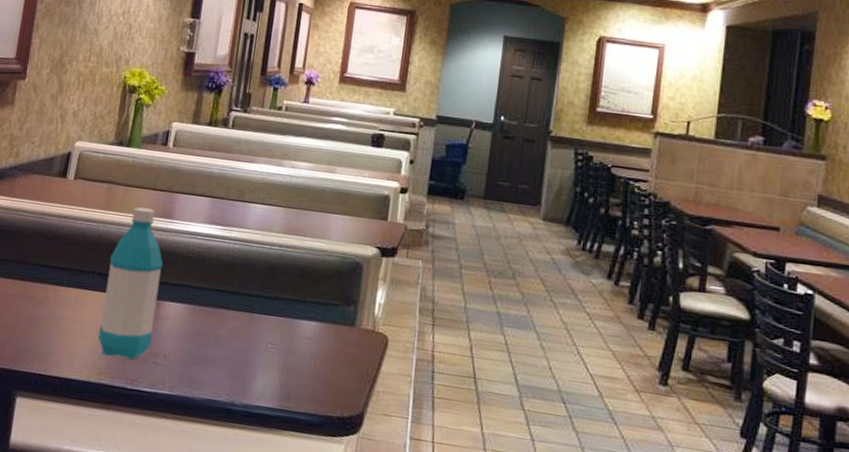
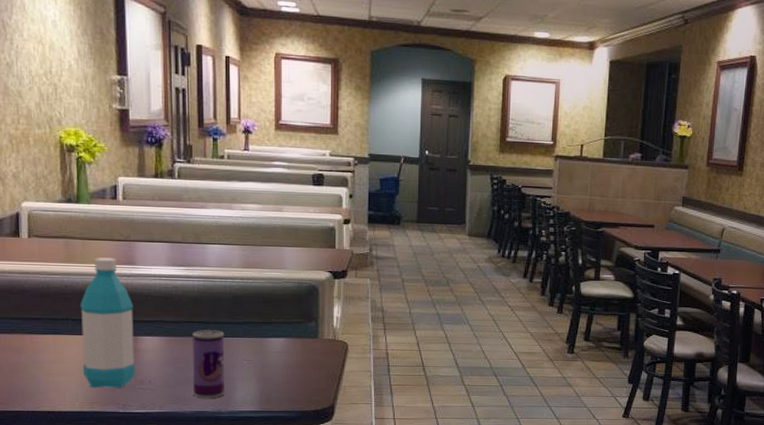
beverage can: none [208,301,253,386] -> present [191,330,225,399]

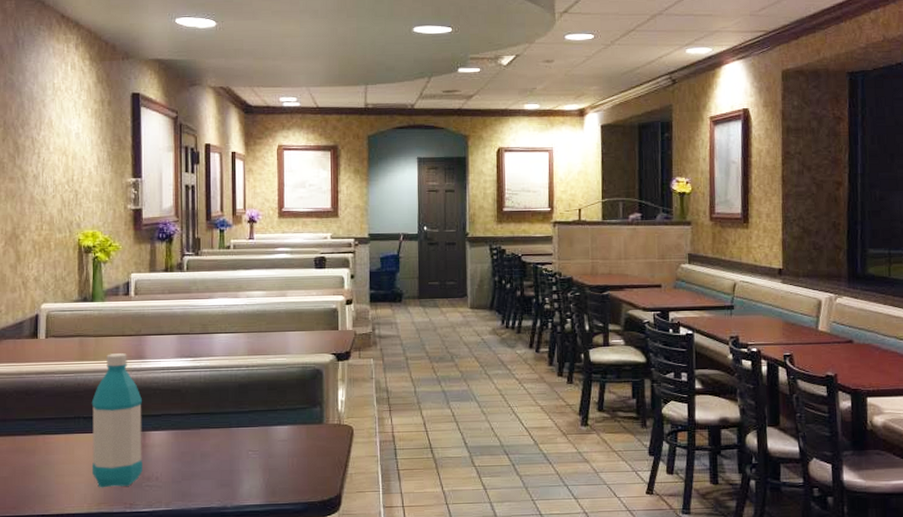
beverage can: present [191,330,225,399] -> none [198,421,231,494]

